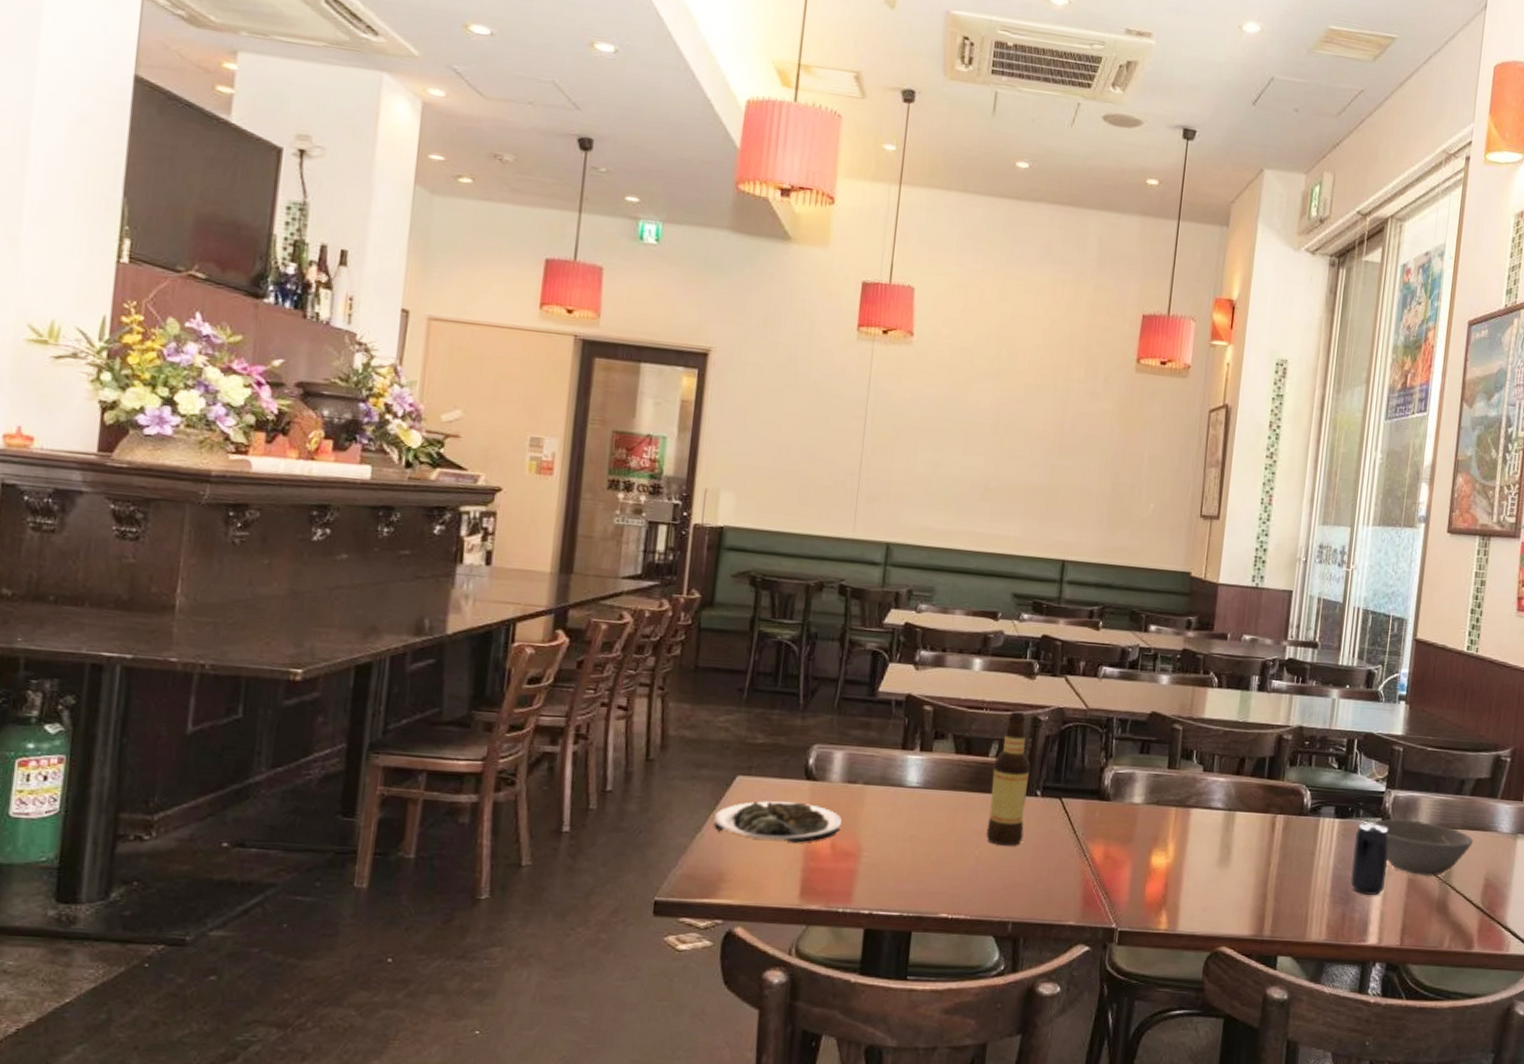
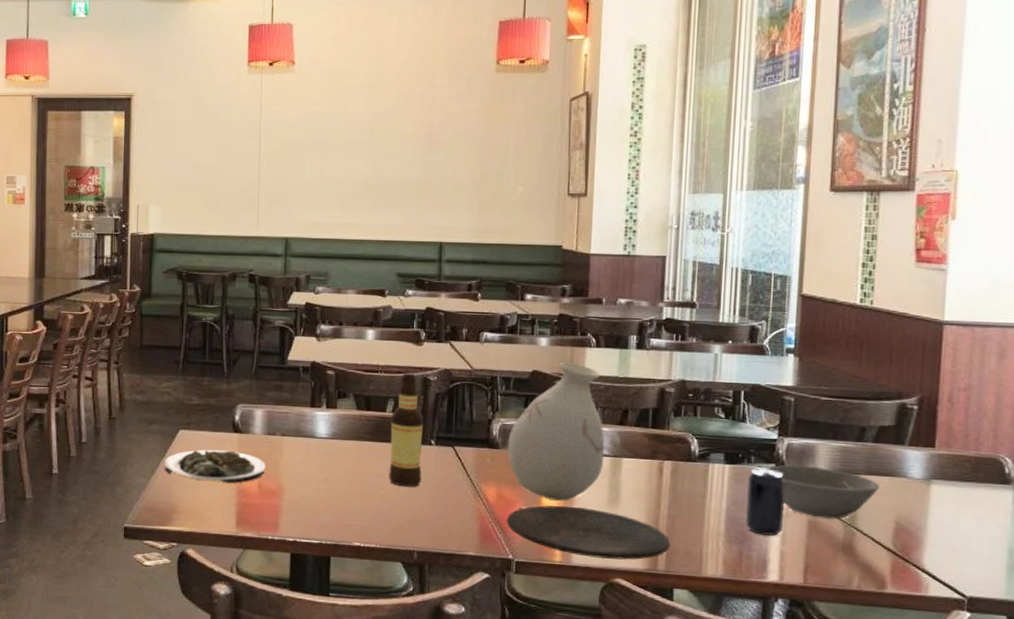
plate: none [1111,865,1278,926] -> present [506,505,671,560]
vase: none [1119,702,1220,860] -> present [507,361,605,501]

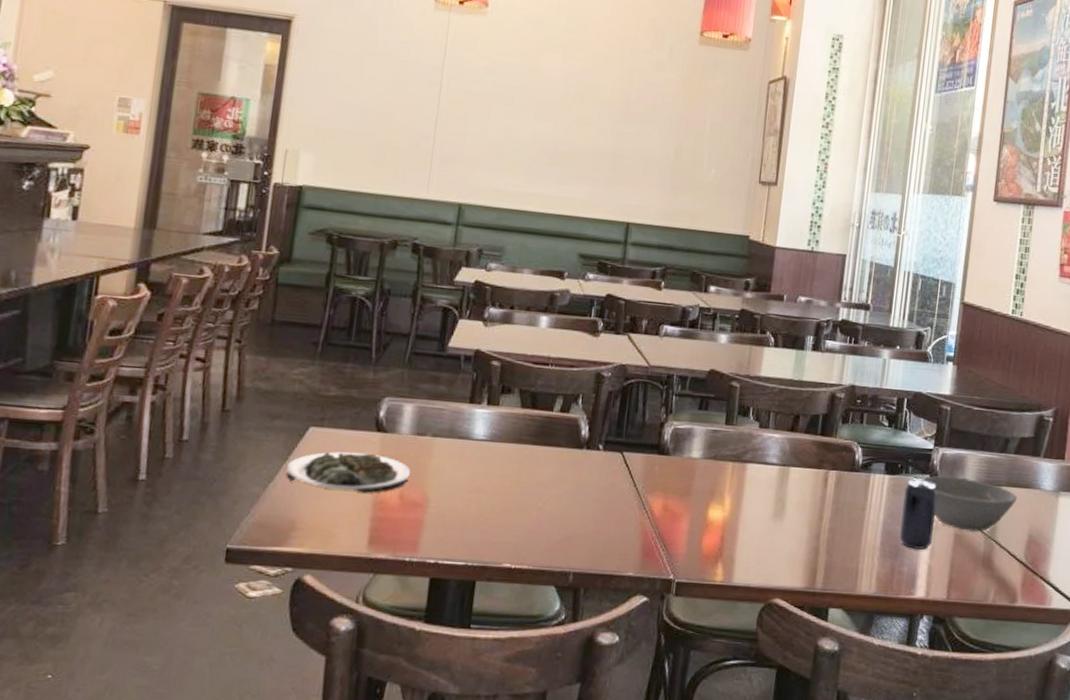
bottle: present [389,374,424,487] -> none [549,368,594,498]
plate: present [506,505,671,560] -> none [670,519,830,578]
vase: present [507,361,605,501] -> none [678,361,775,514]

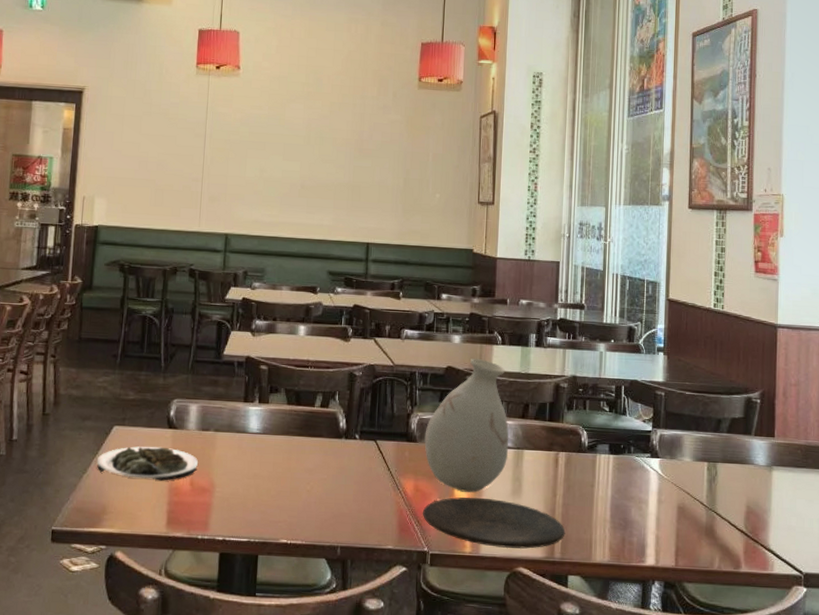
plate: none [670,519,830,578] -> present [422,497,566,549]
vase: none [678,361,775,514] -> present [424,358,509,492]
beverage can: present [898,479,938,550] -> none [626,458,659,521]
bowl: present [920,475,1017,533] -> none [642,454,733,505]

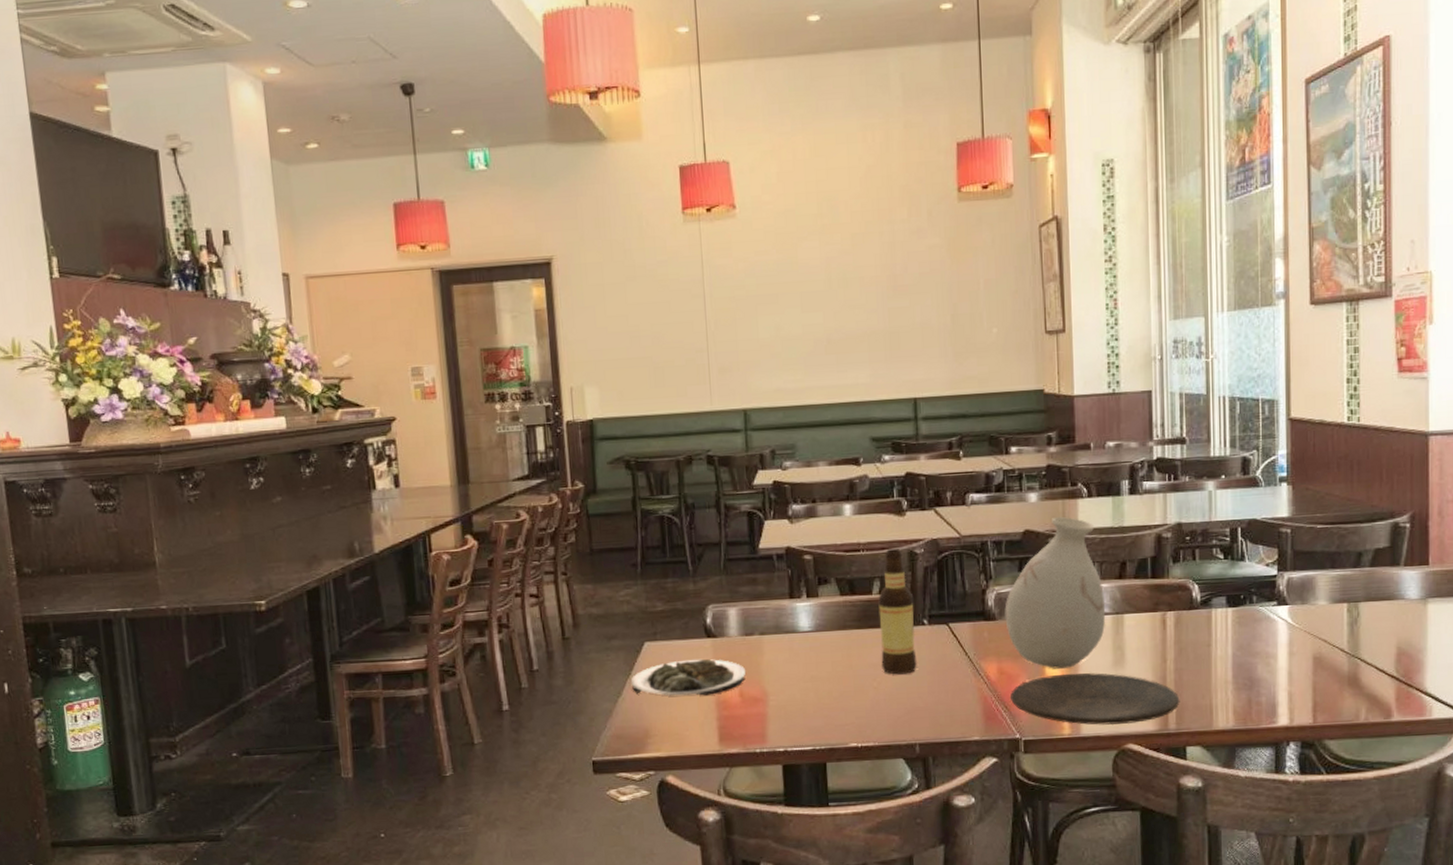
bottle: none [315,369,349,482] -> present [878,549,917,675]

